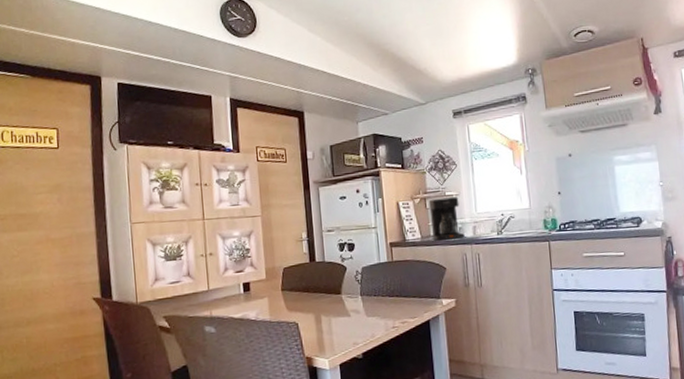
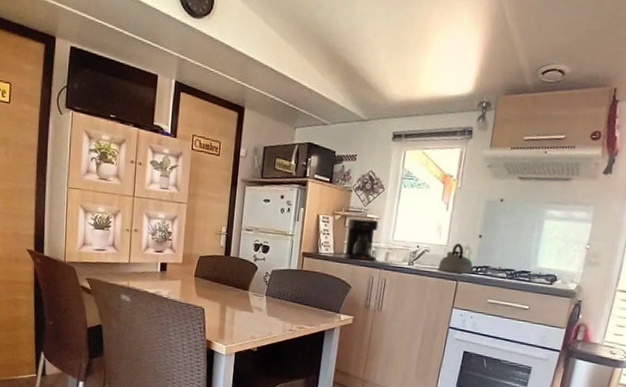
kettle: none [526,203,562,236] -> present [437,243,474,275]

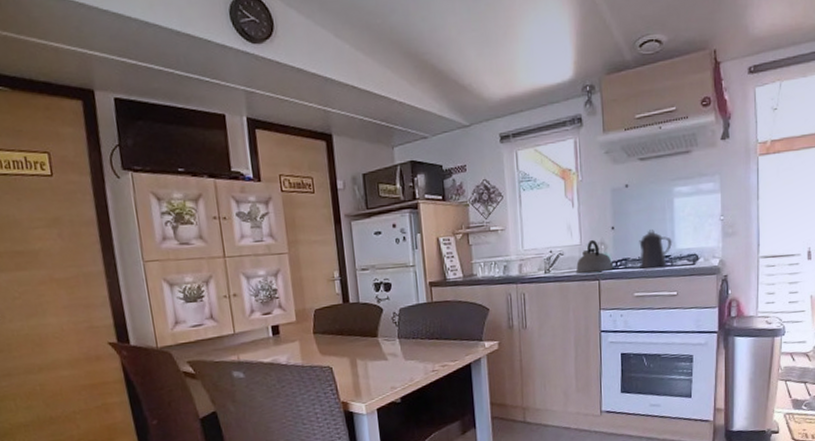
coffee maker: present [344,218,379,262] -> none [472,232,510,280]
teapot: none [498,244,535,282] -> present [639,229,673,270]

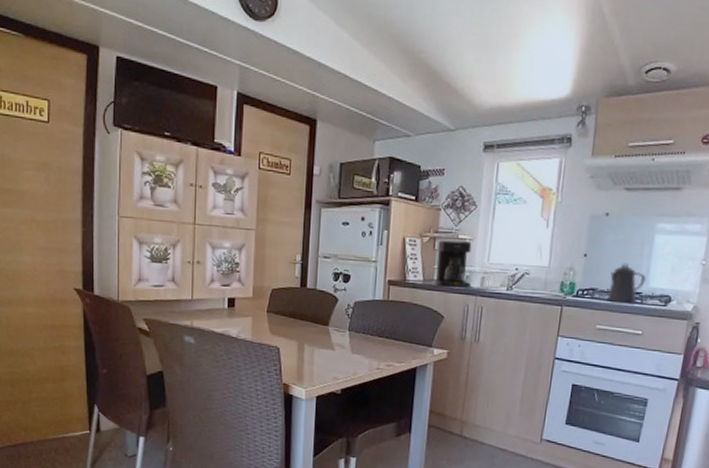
coffee maker: none [472,232,510,280] -> present [435,240,472,288]
kettle: present [575,239,614,274] -> none [538,263,579,299]

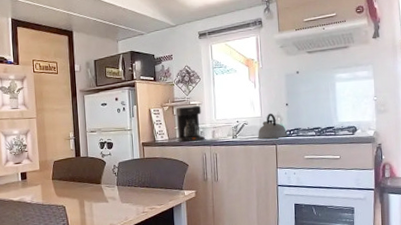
kettle: none [538,263,579,299] -> present [257,113,288,140]
teapot: present [607,263,647,305] -> none [308,106,336,138]

